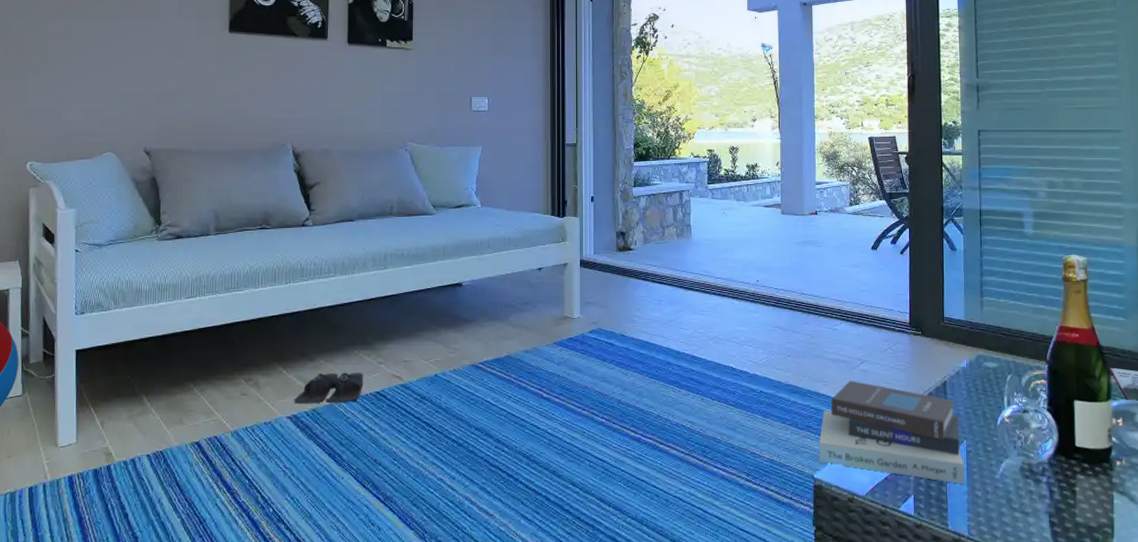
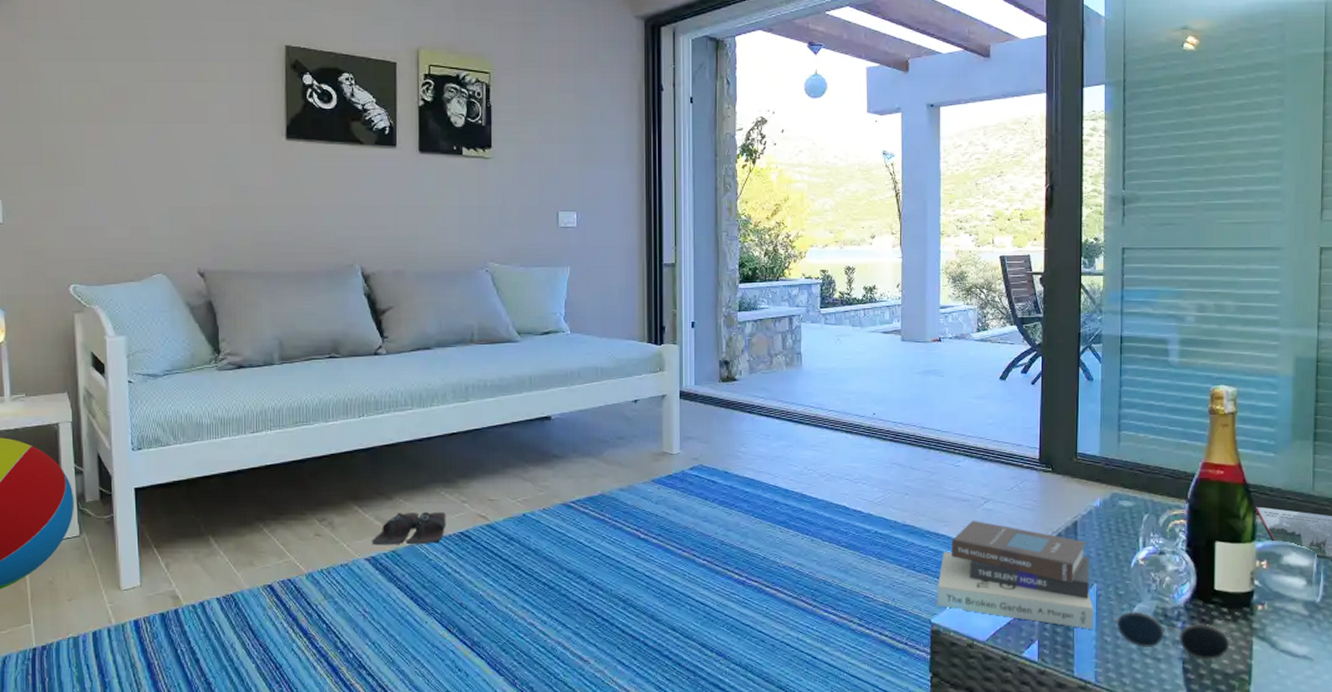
sunglasses: none [983,452,1096,514] -> present [1114,596,1234,661]

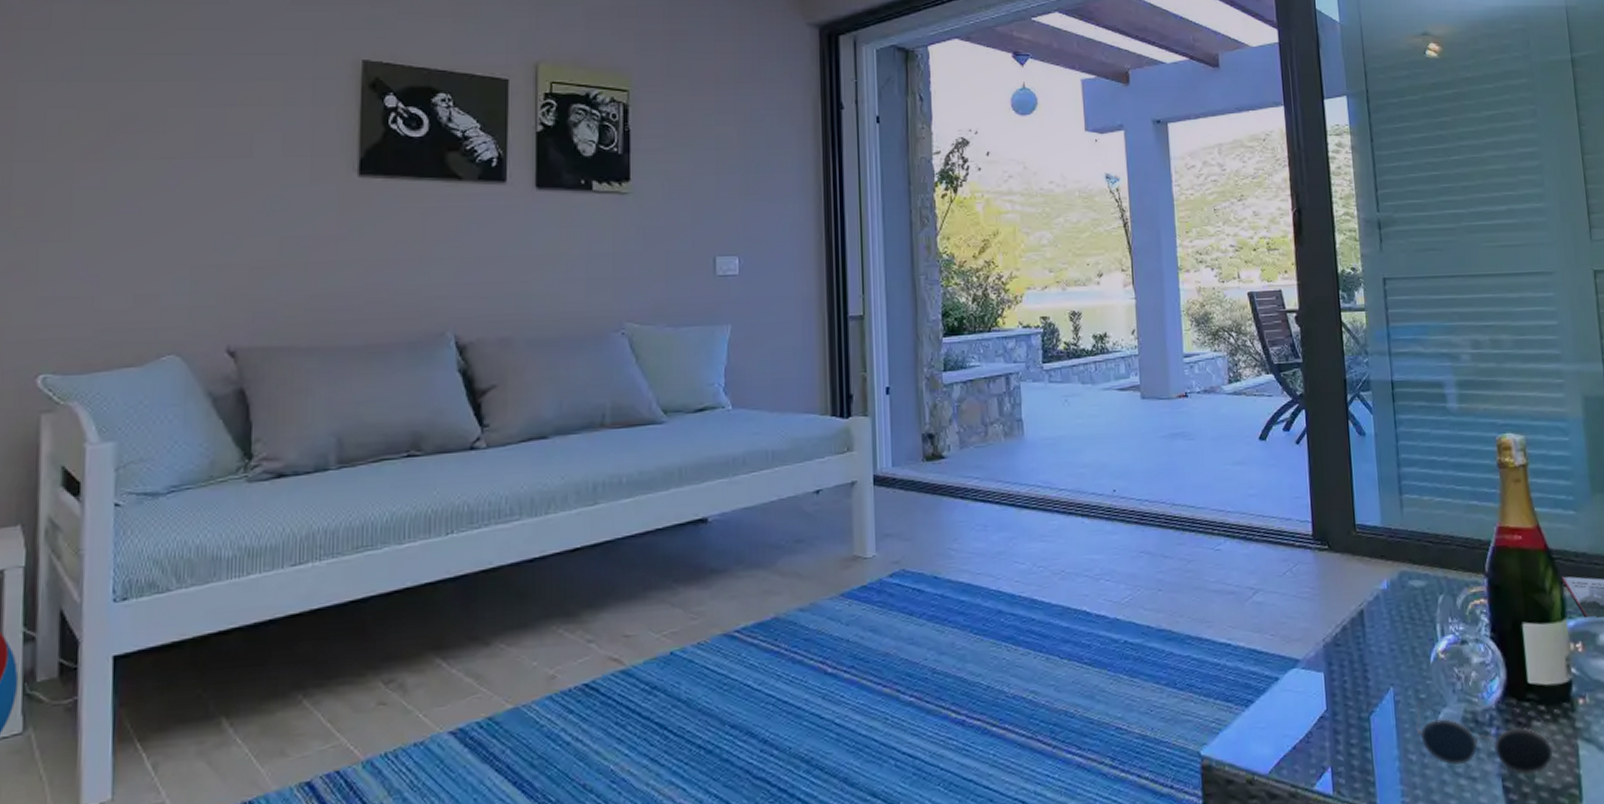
flip-flop: present [372,511,446,546] -> none [460,657,565,712]
books: present [937,520,1094,629] -> none [1204,617,1395,747]

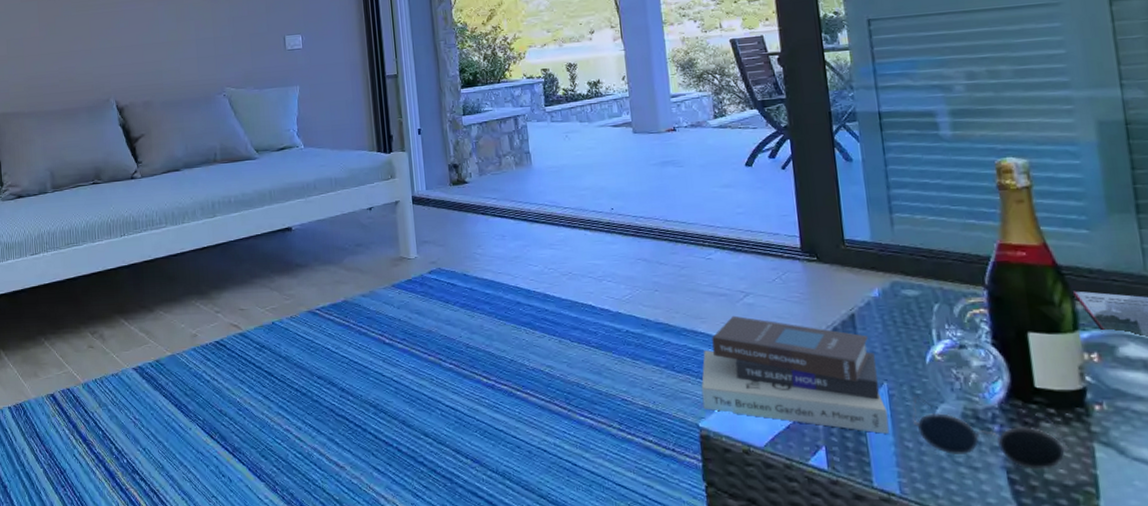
books: none [1204,617,1395,747] -> present [701,315,890,434]

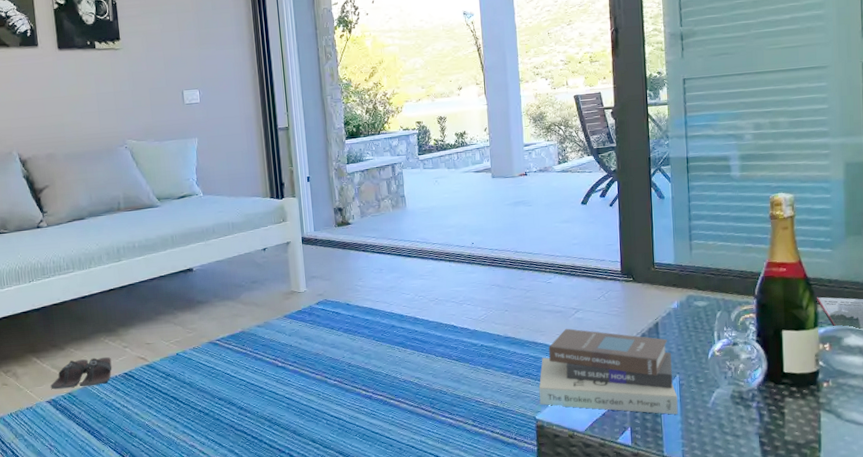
flip-flop: none [138,322,203,356] -> present [50,356,112,390]
sunglasses: present [912,396,1070,470] -> none [696,384,804,434]

